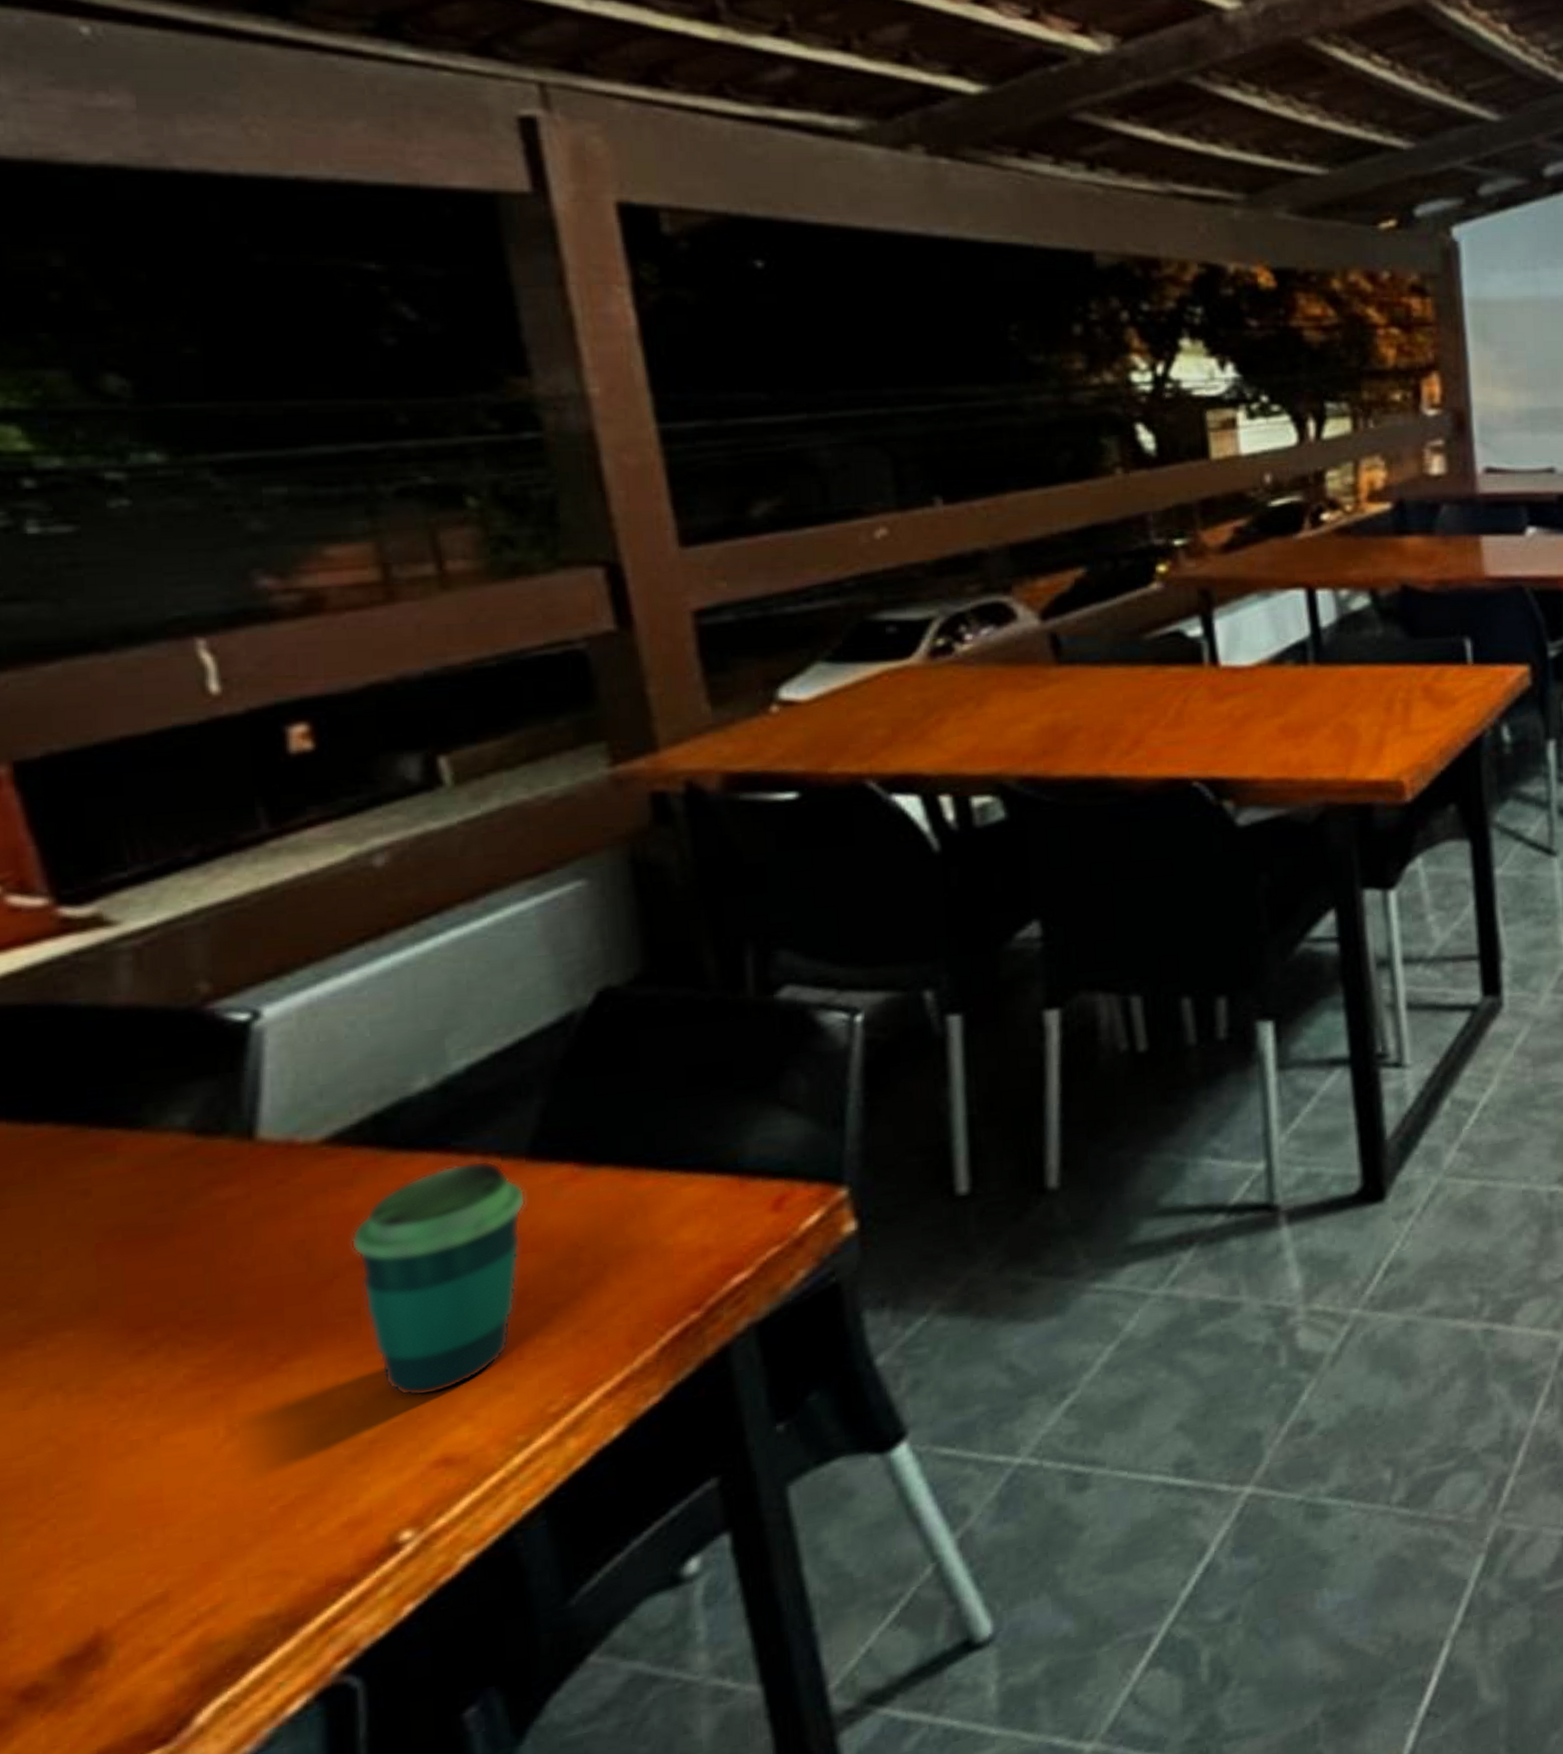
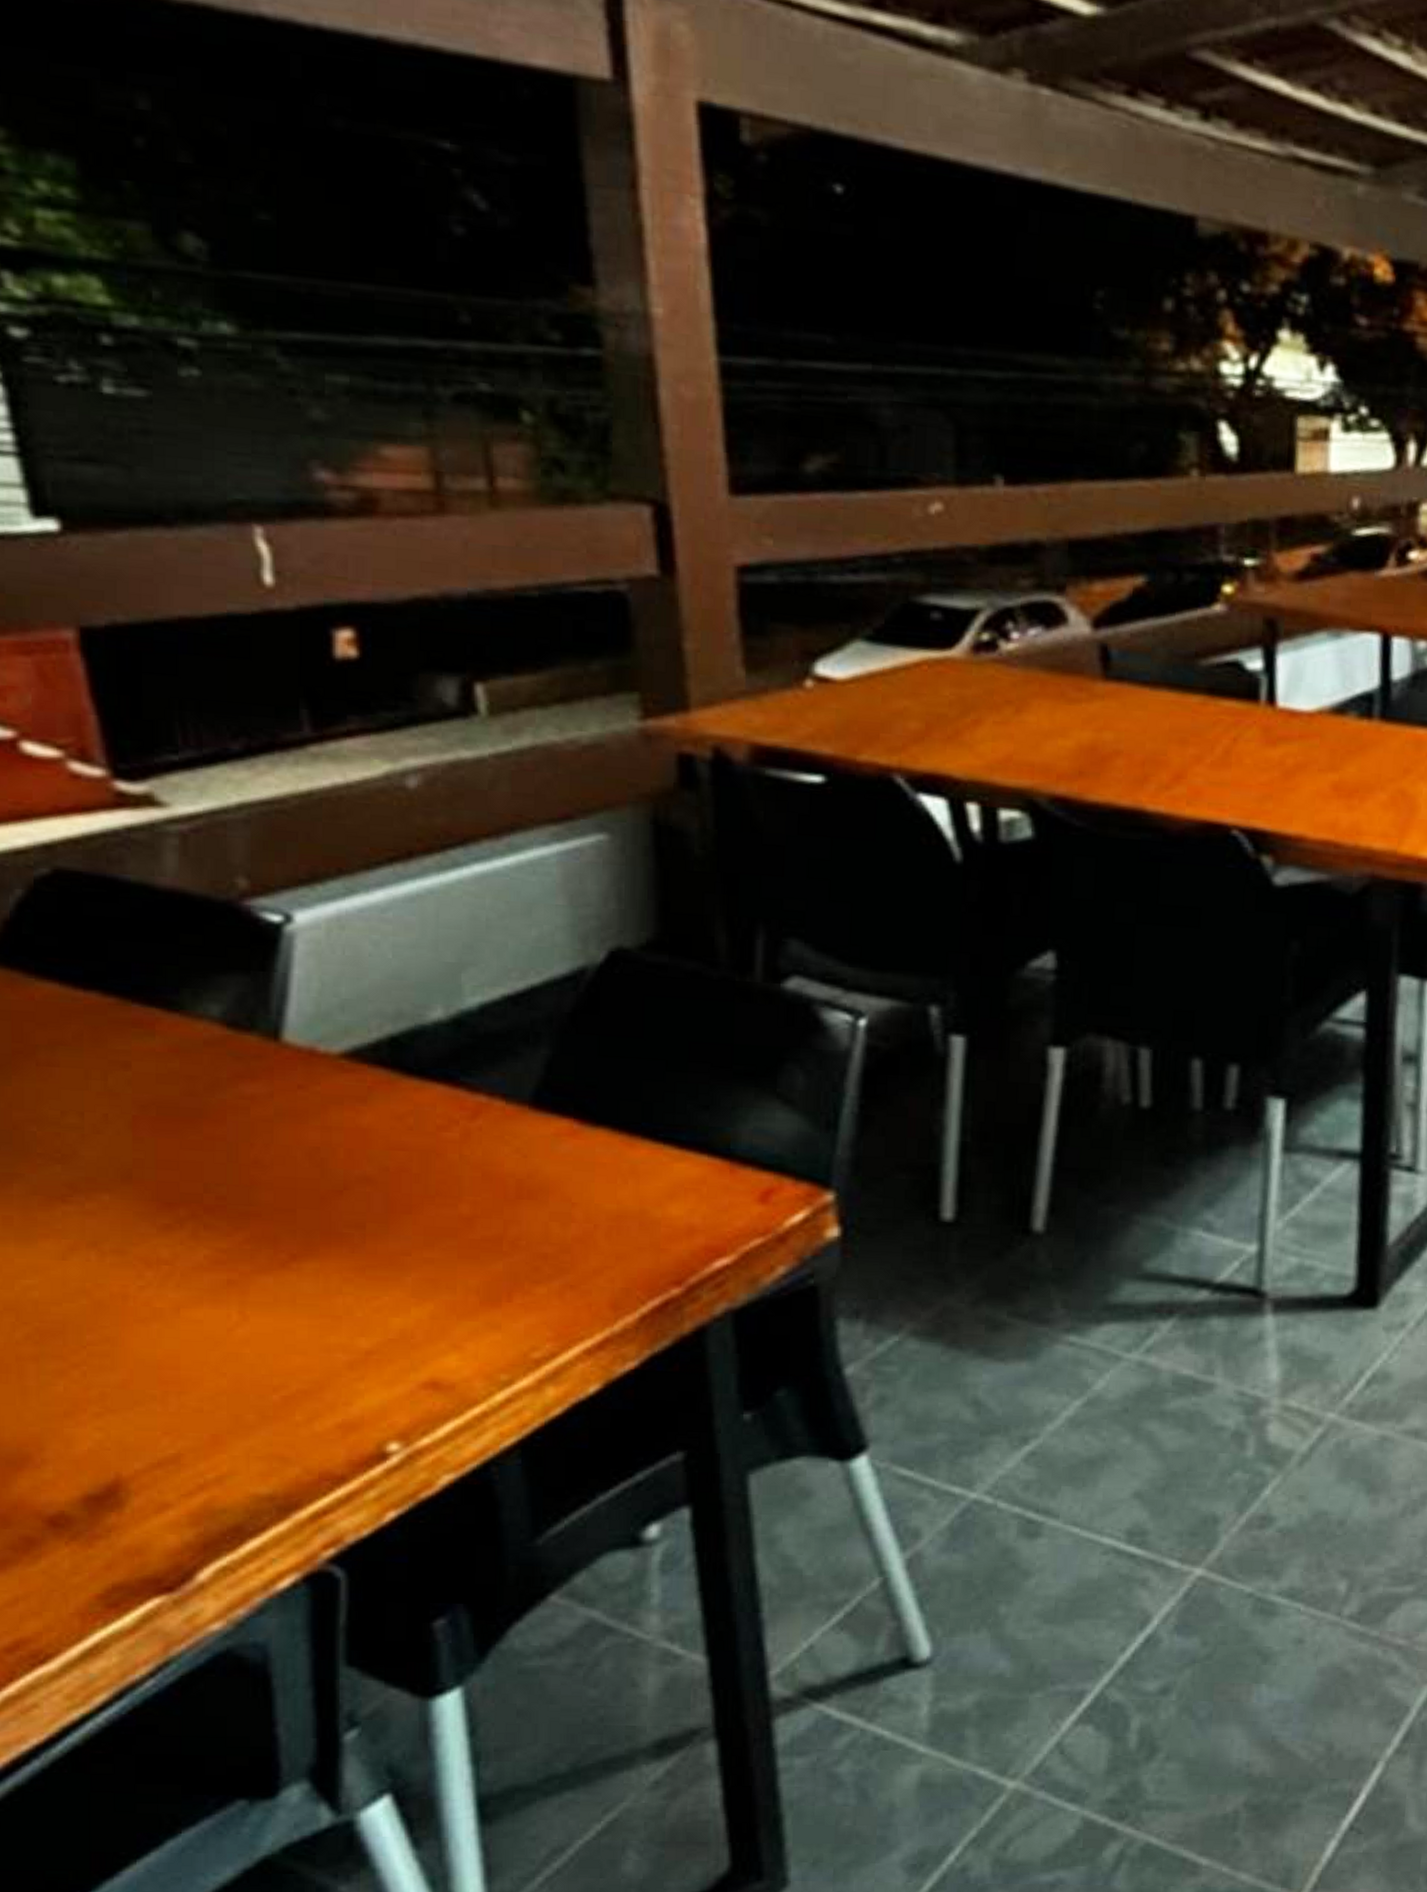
cup: present [350,1160,526,1397] -> none [361,1099,526,1320]

